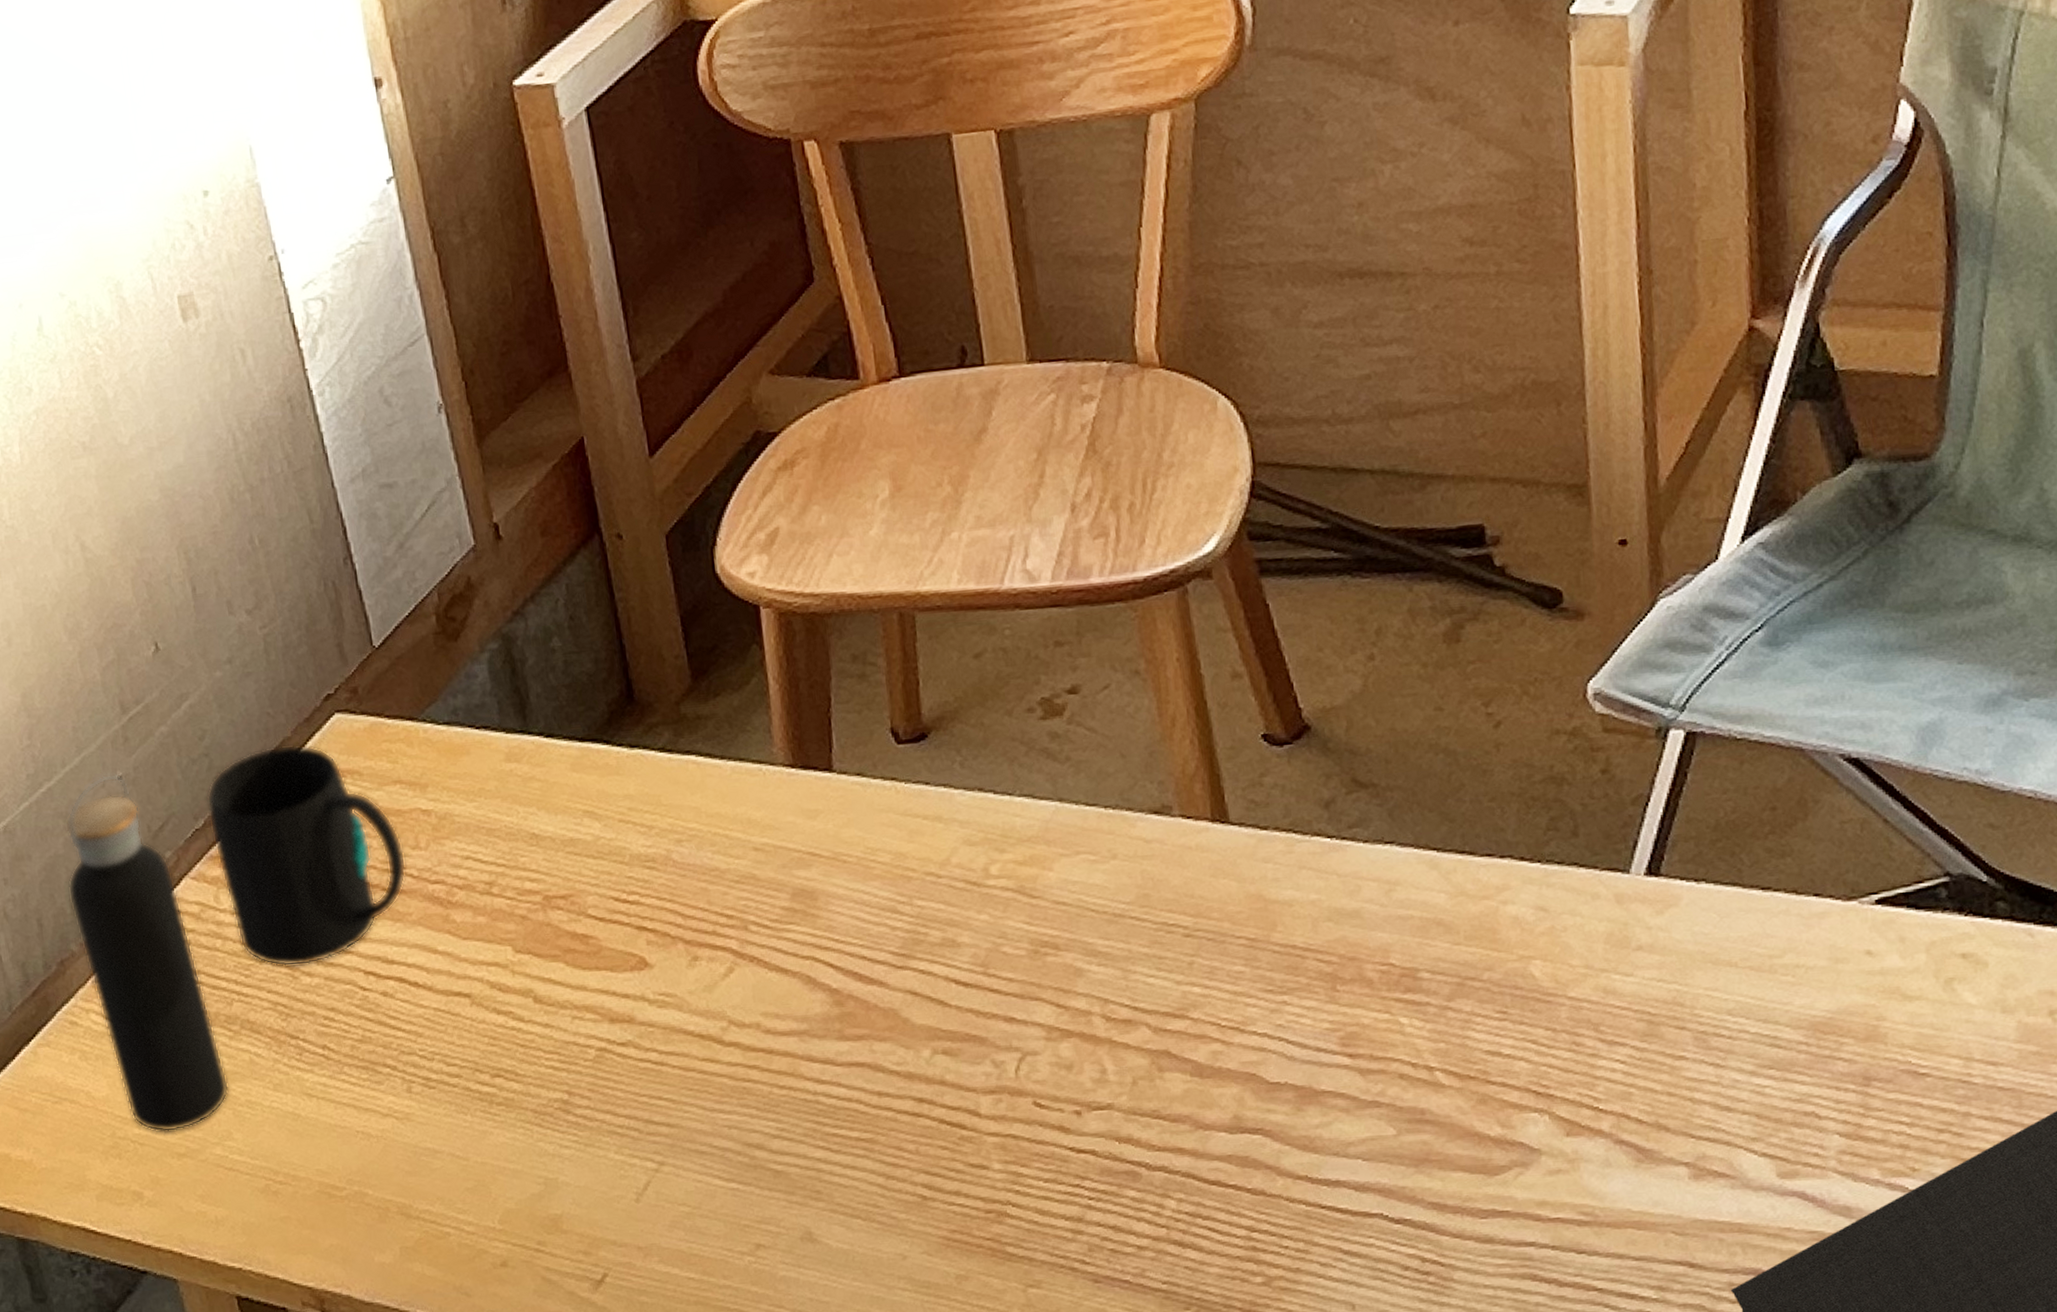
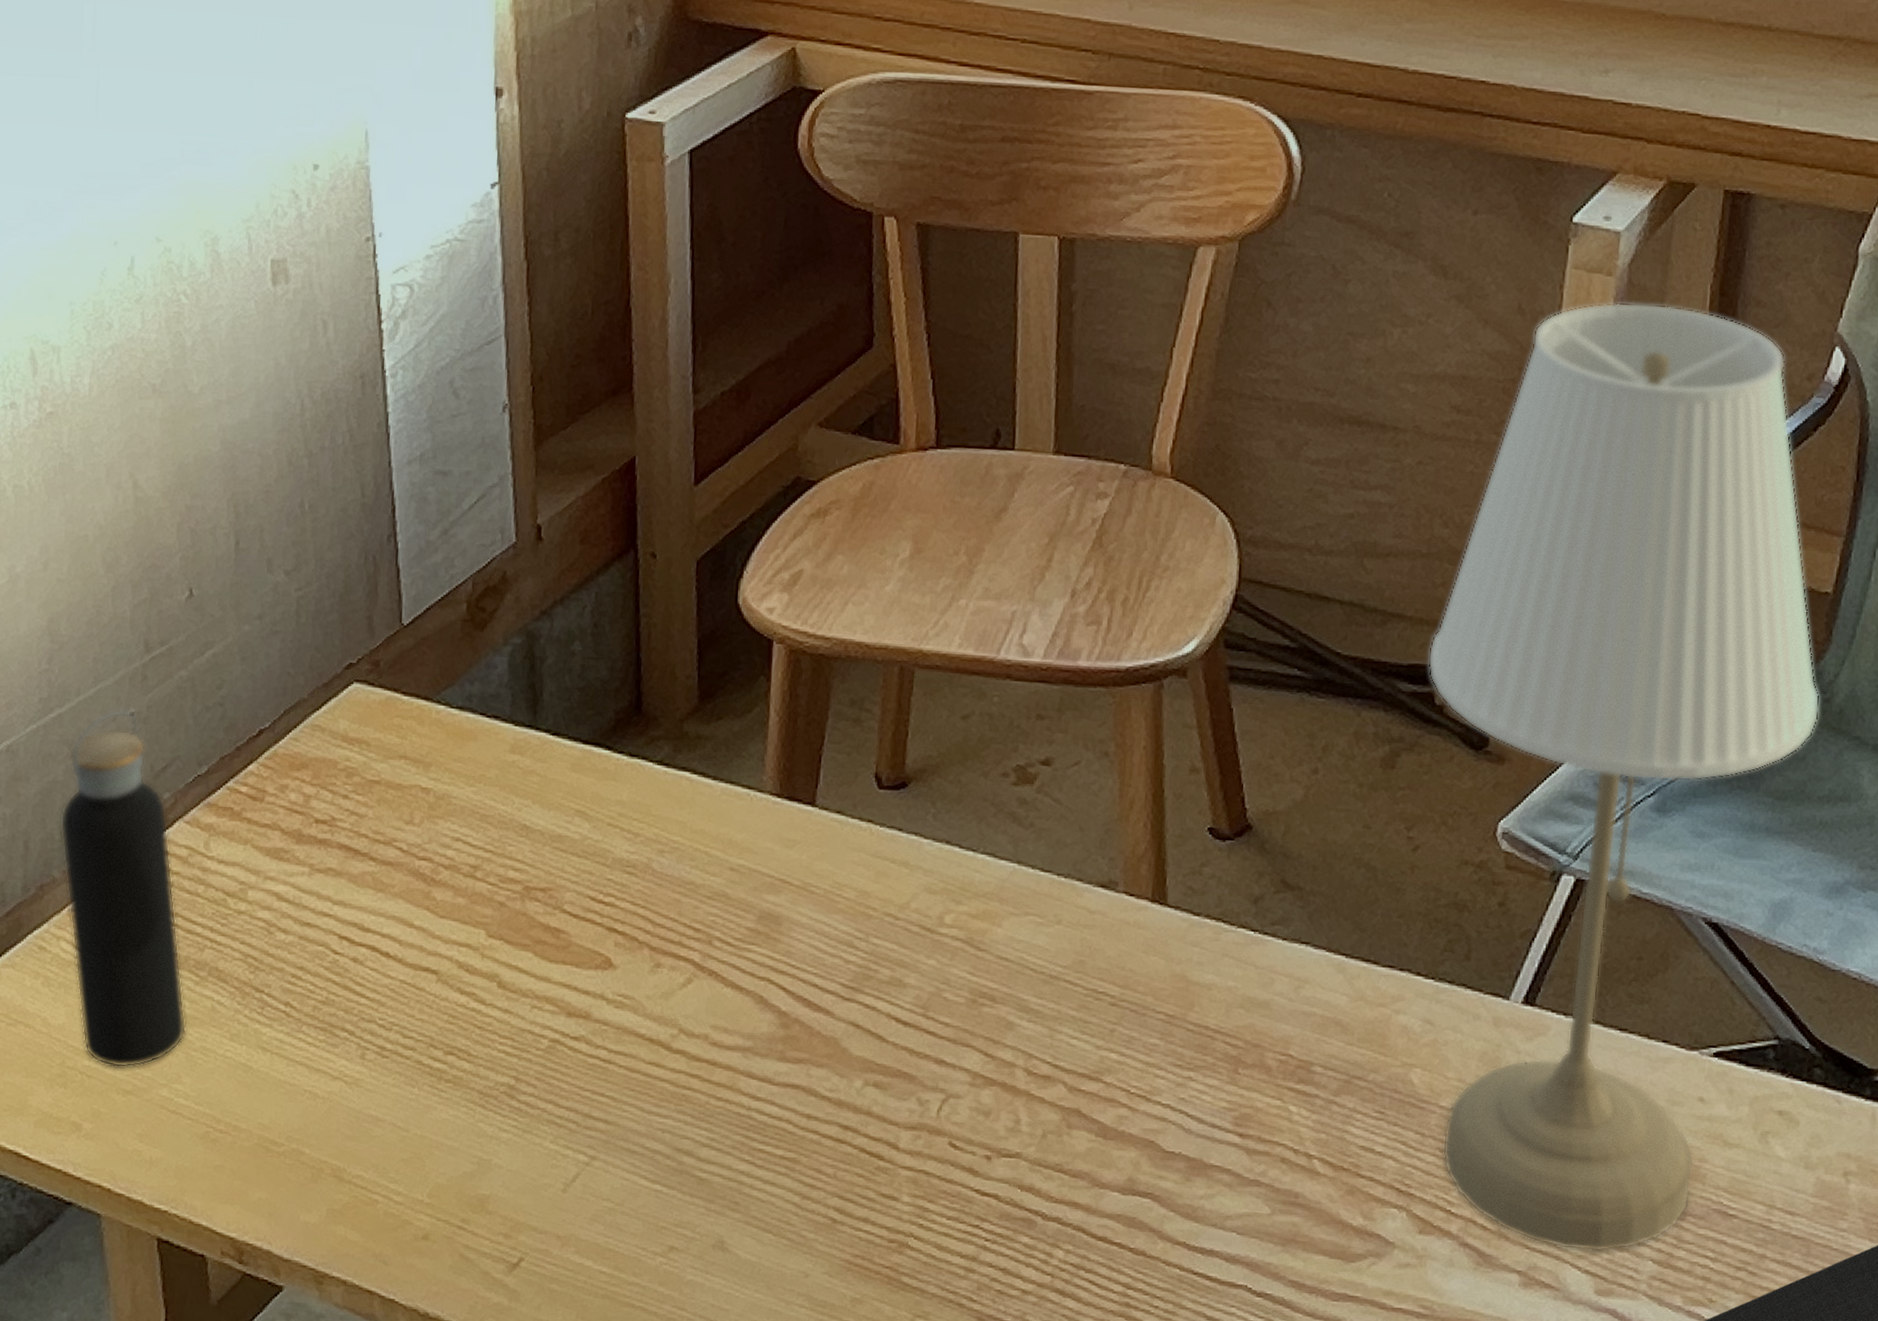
mug: present [206,744,407,967] -> none [212,706,398,922]
desk lamp: none [1478,85,1943,1134] -> present [1428,302,1820,1253]

